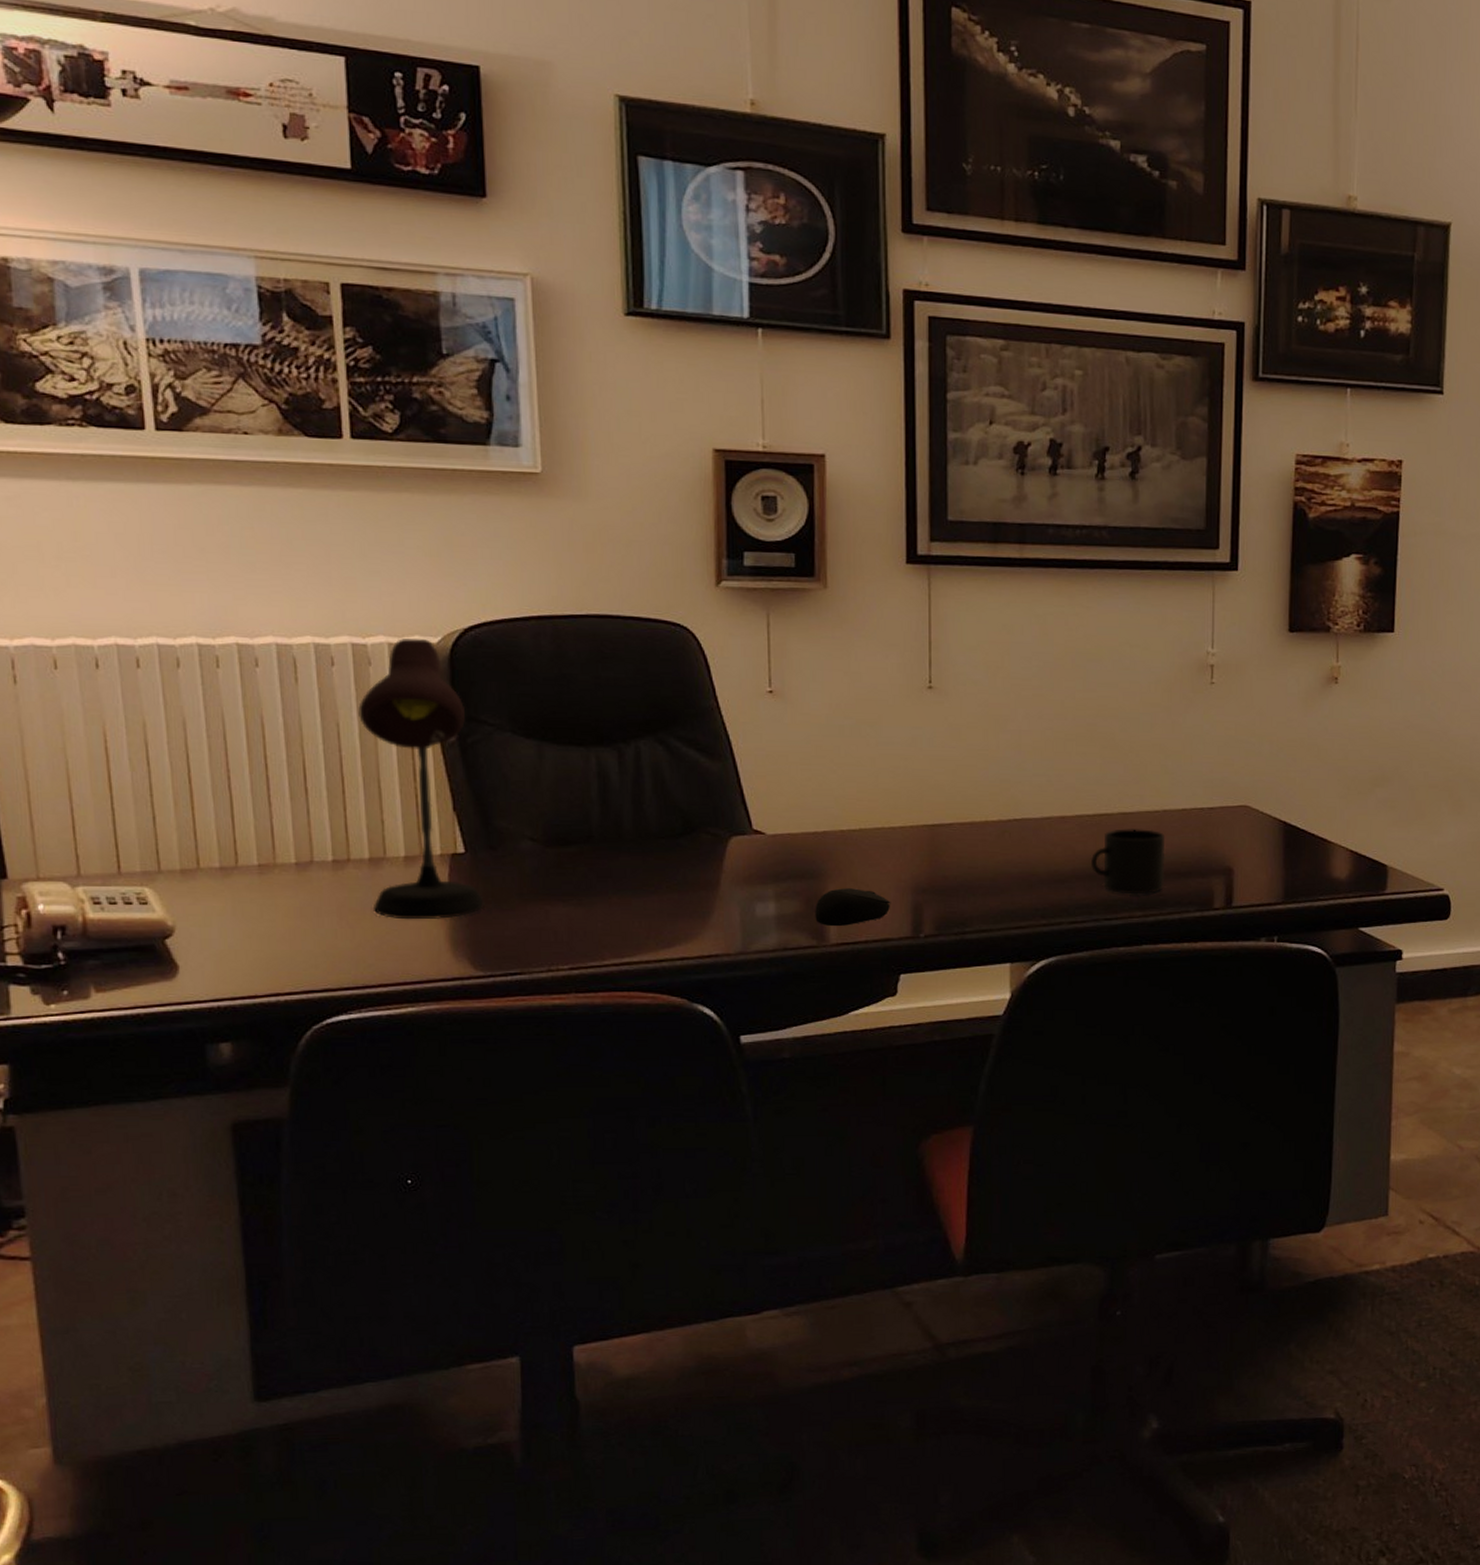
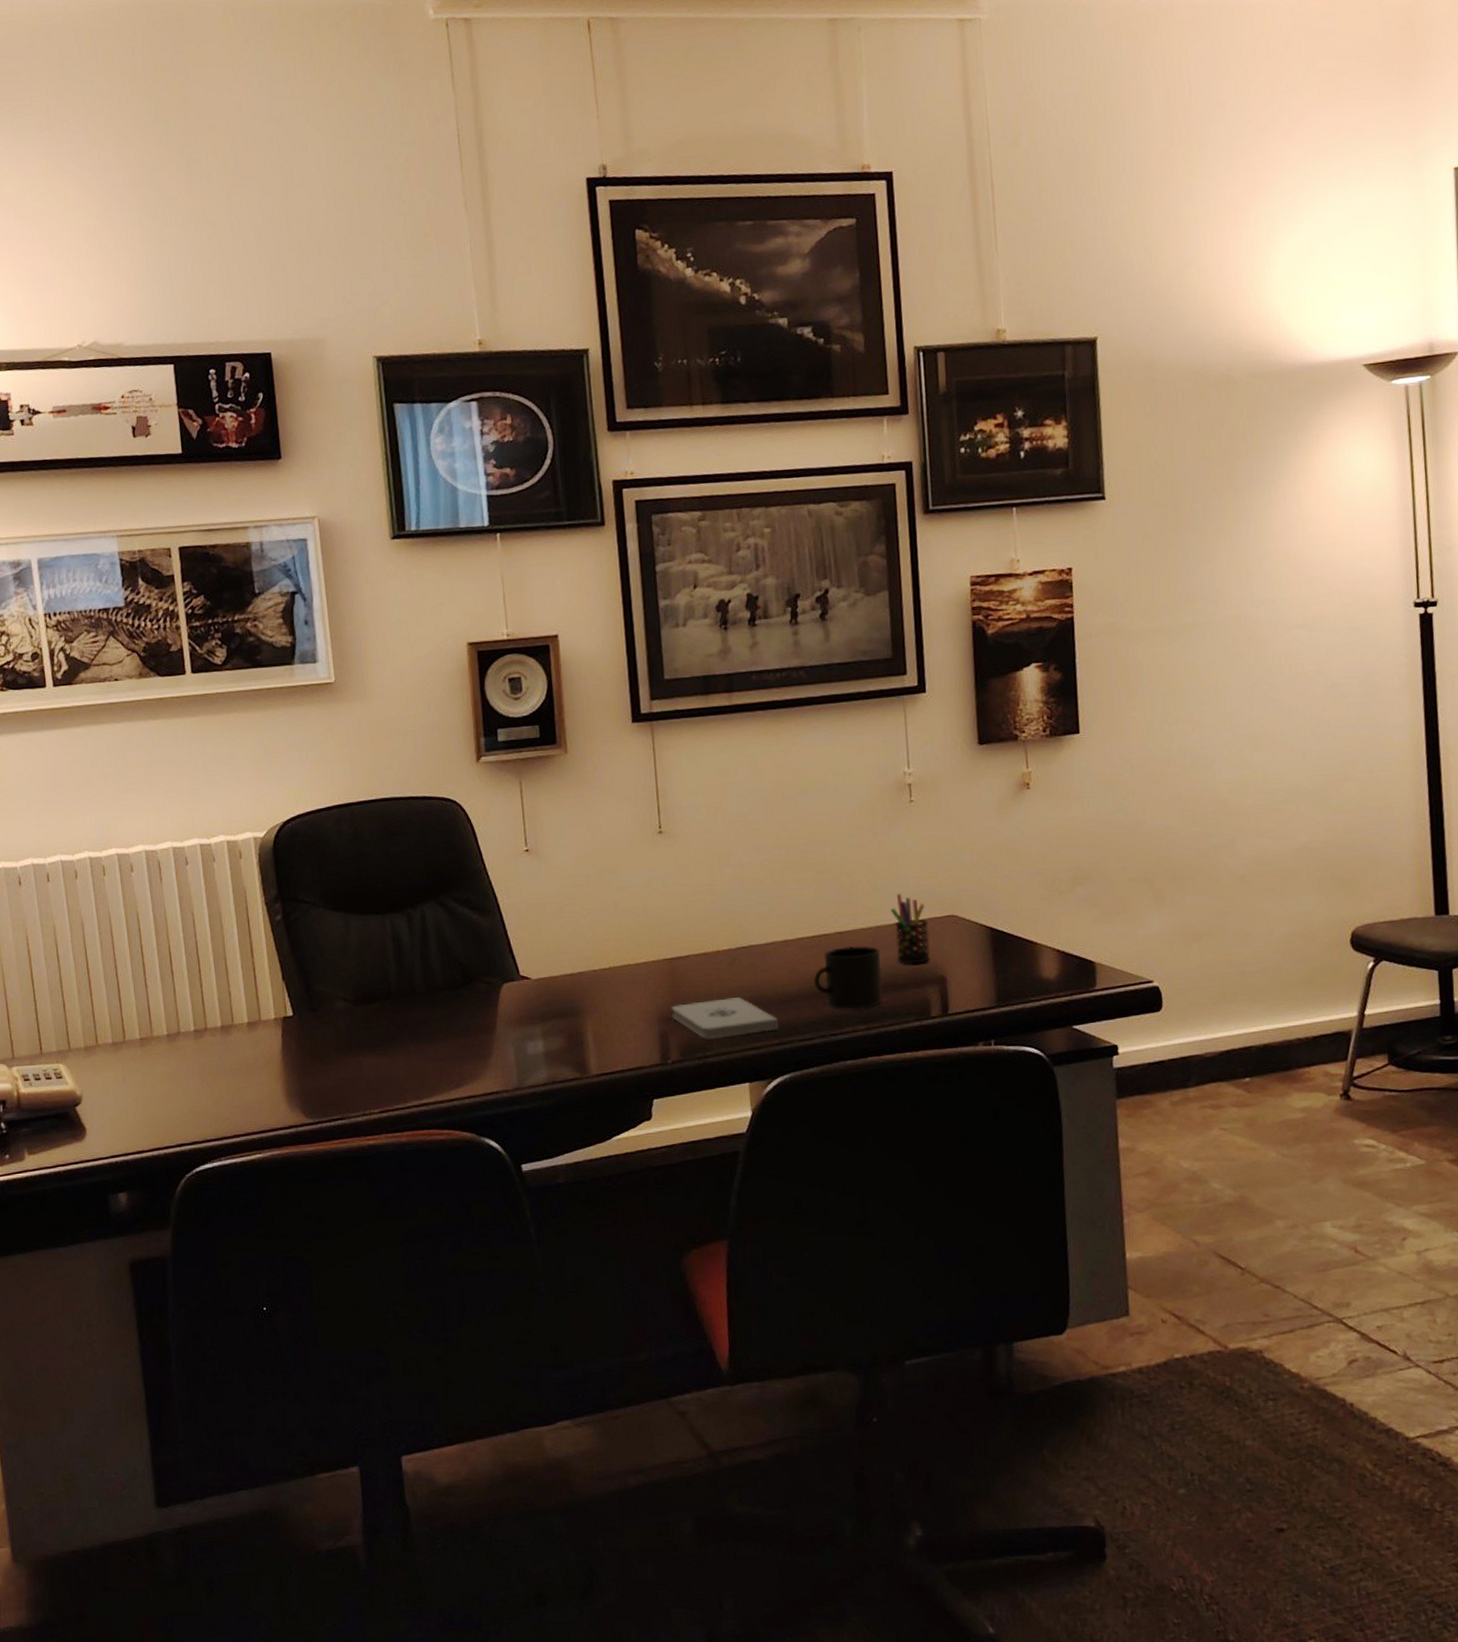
desk lamp: present [358,638,484,920] -> none [207,835,310,1078]
computer mouse: present [815,888,891,927] -> none [576,1022,641,1059]
notepad: none [928,872,1047,914] -> present [671,997,778,1039]
pen holder: none [1180,778,1219,853] -> present [891,893,930,964]

